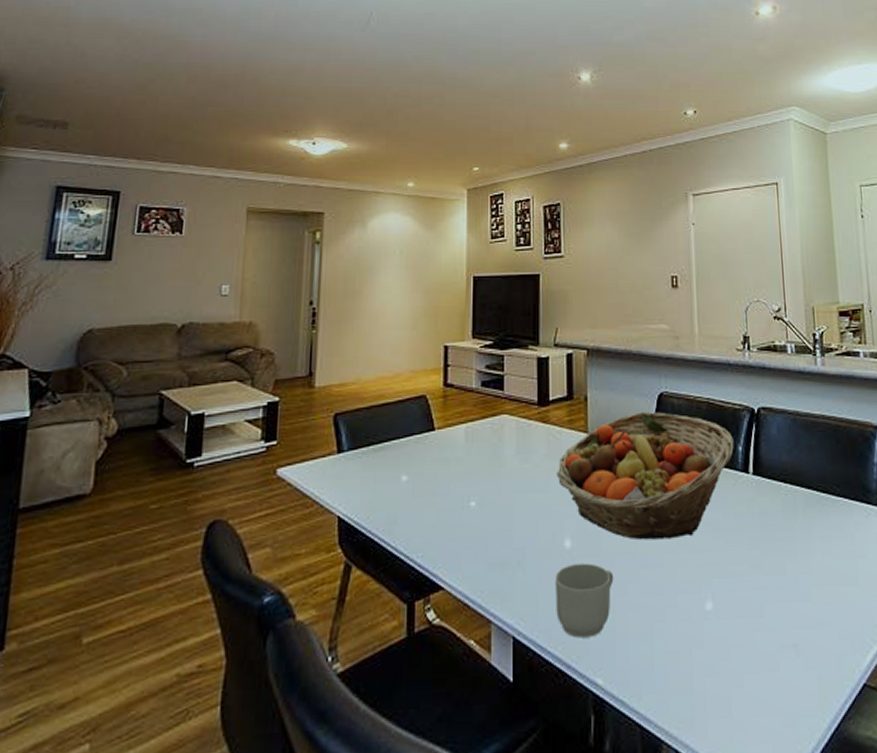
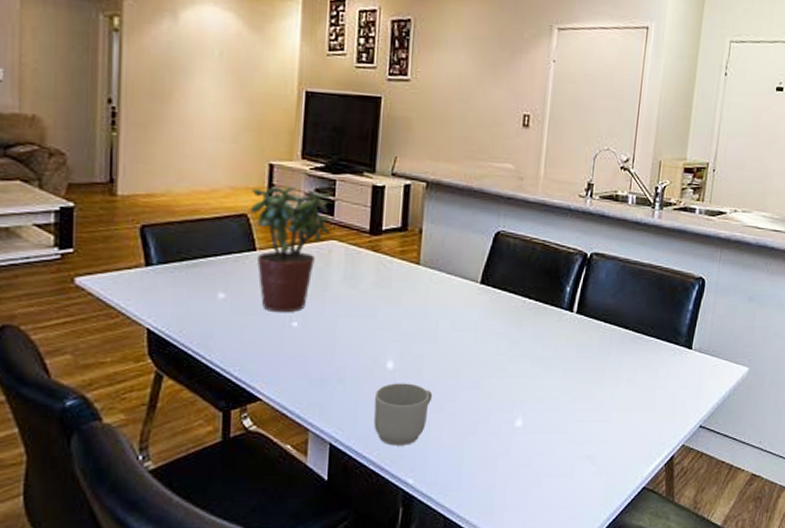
potted plant: none [428,365,504,493] -> present [250,185,334,313]
fruit basket: present [556,412,734,540] -> none [384,248,563,366]

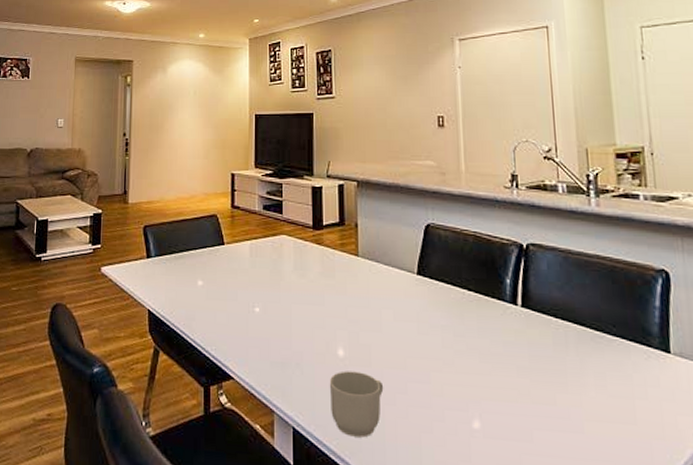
potted plant: present [250,185,334,313] -> none [219,190,283,299]

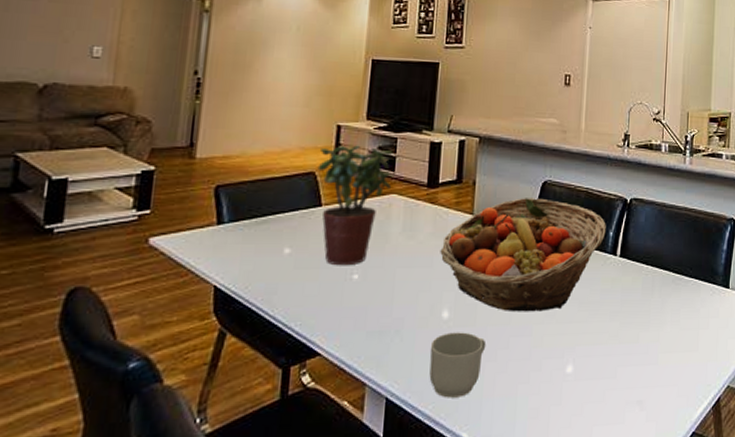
potted plant: none [219,190,283,299] -> present [317,145,394,266]
fruit basket: none [330,241,502,359] -> present [440,198,606,312]

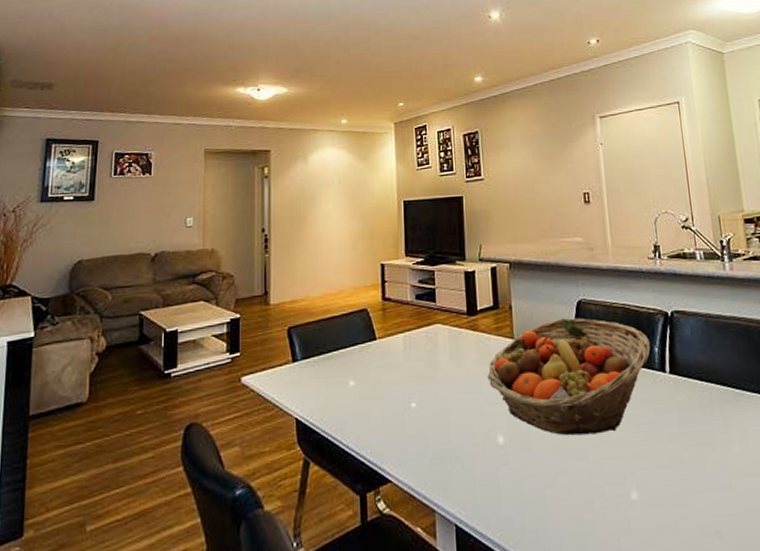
potted plant: present [317,145,394,266] -> none [369,281,436,396]
mug: present [429,332,487,398] -> none [490,457,545,526]

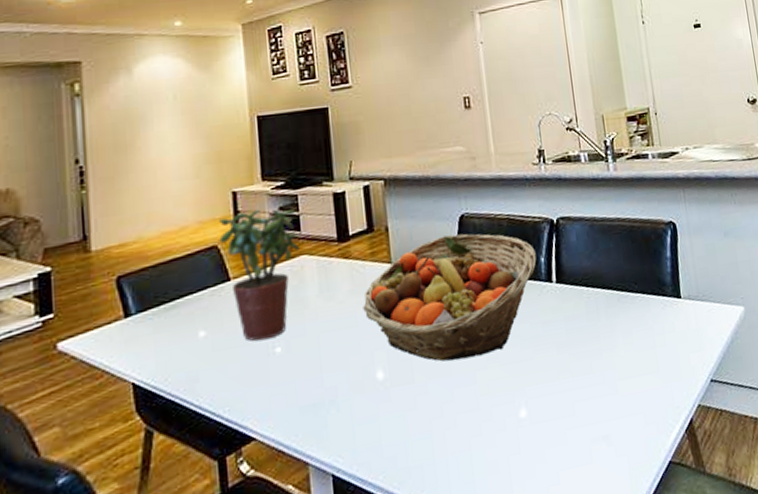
potted plant: none [369,281,436,396] -> present [219,209,301,341]

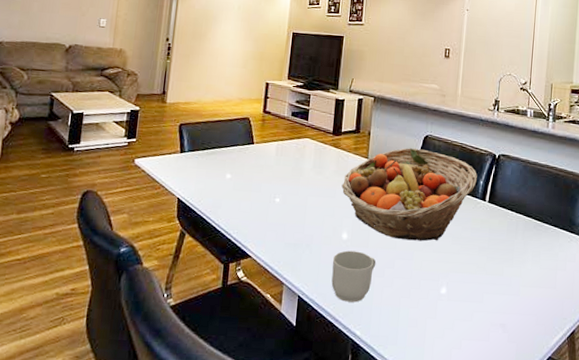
potted plant: present [219,209,301,341] -> none [251,98,308,191]
mug: none [369,390,430,465] -> present [331,250,376,303]

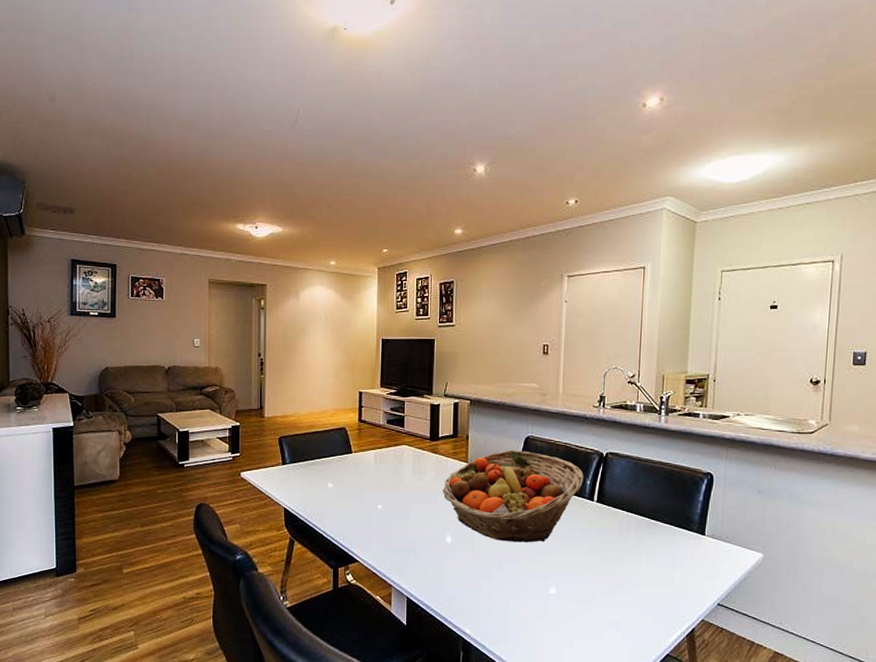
mug: present [331,250,376,303] -> none [438,553,482,603]

